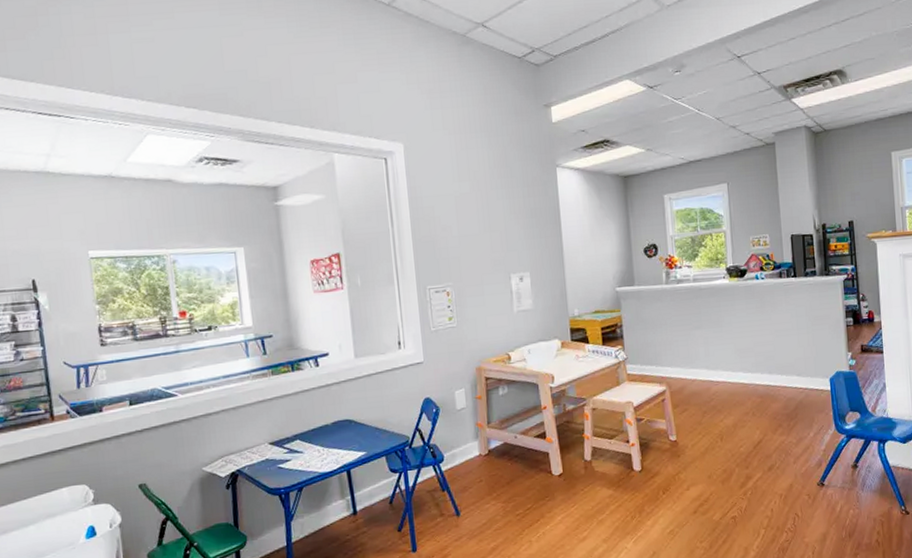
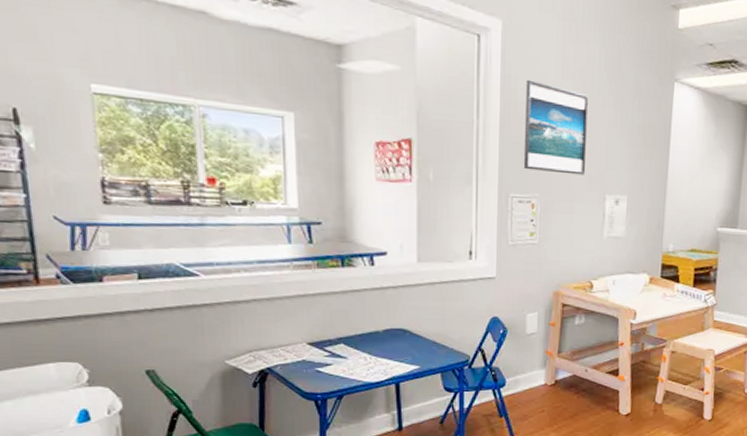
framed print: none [428,187,490,264] -> present [523,79,589,175]

